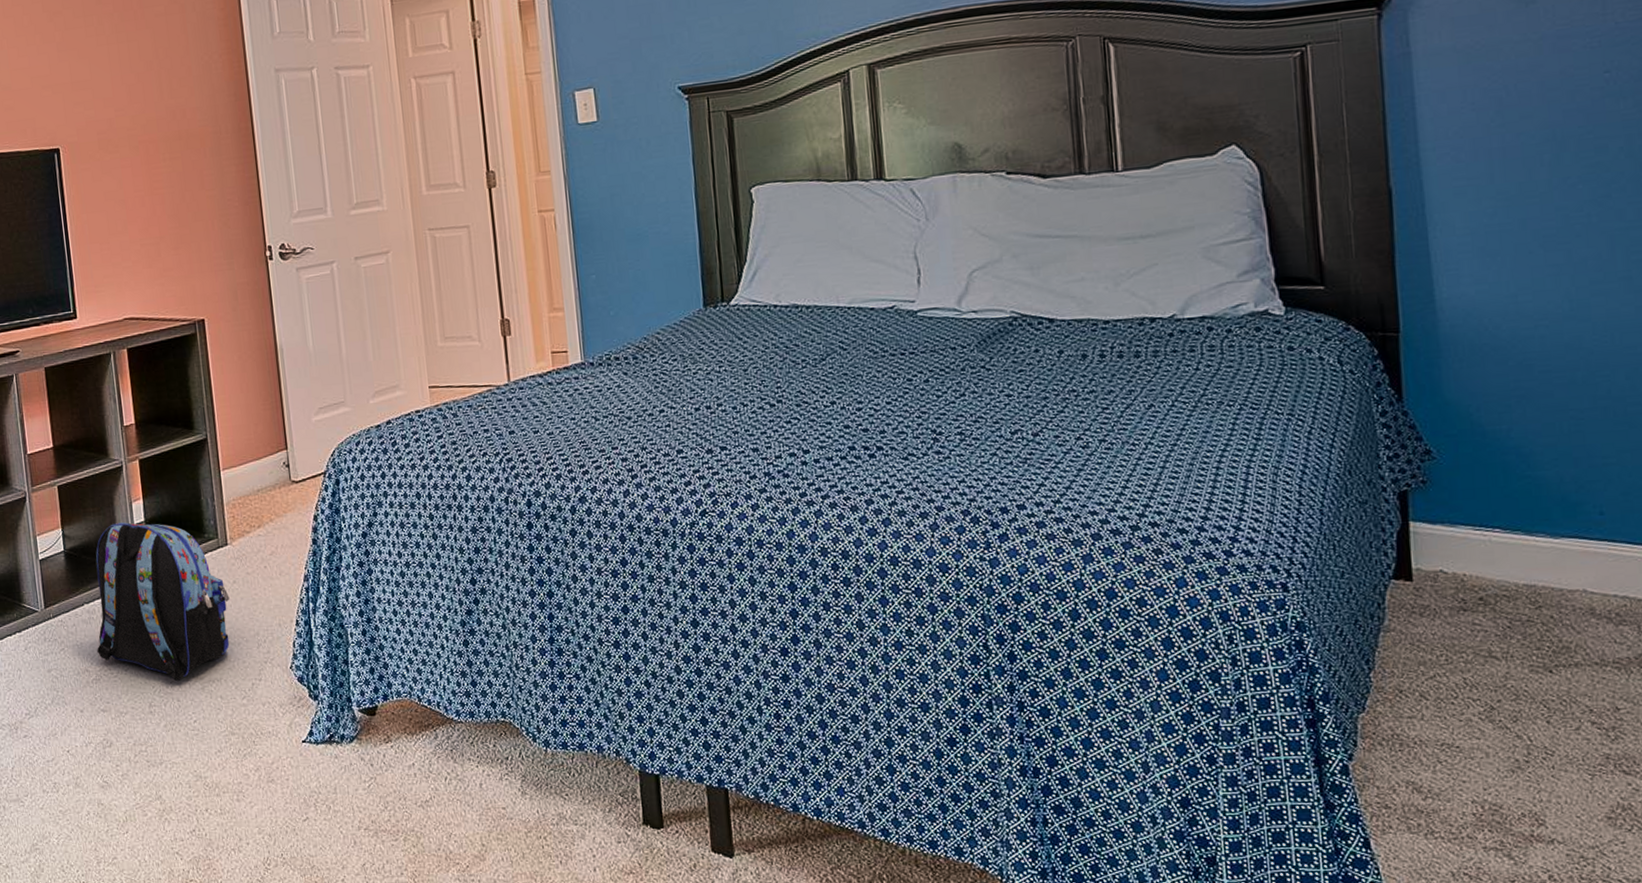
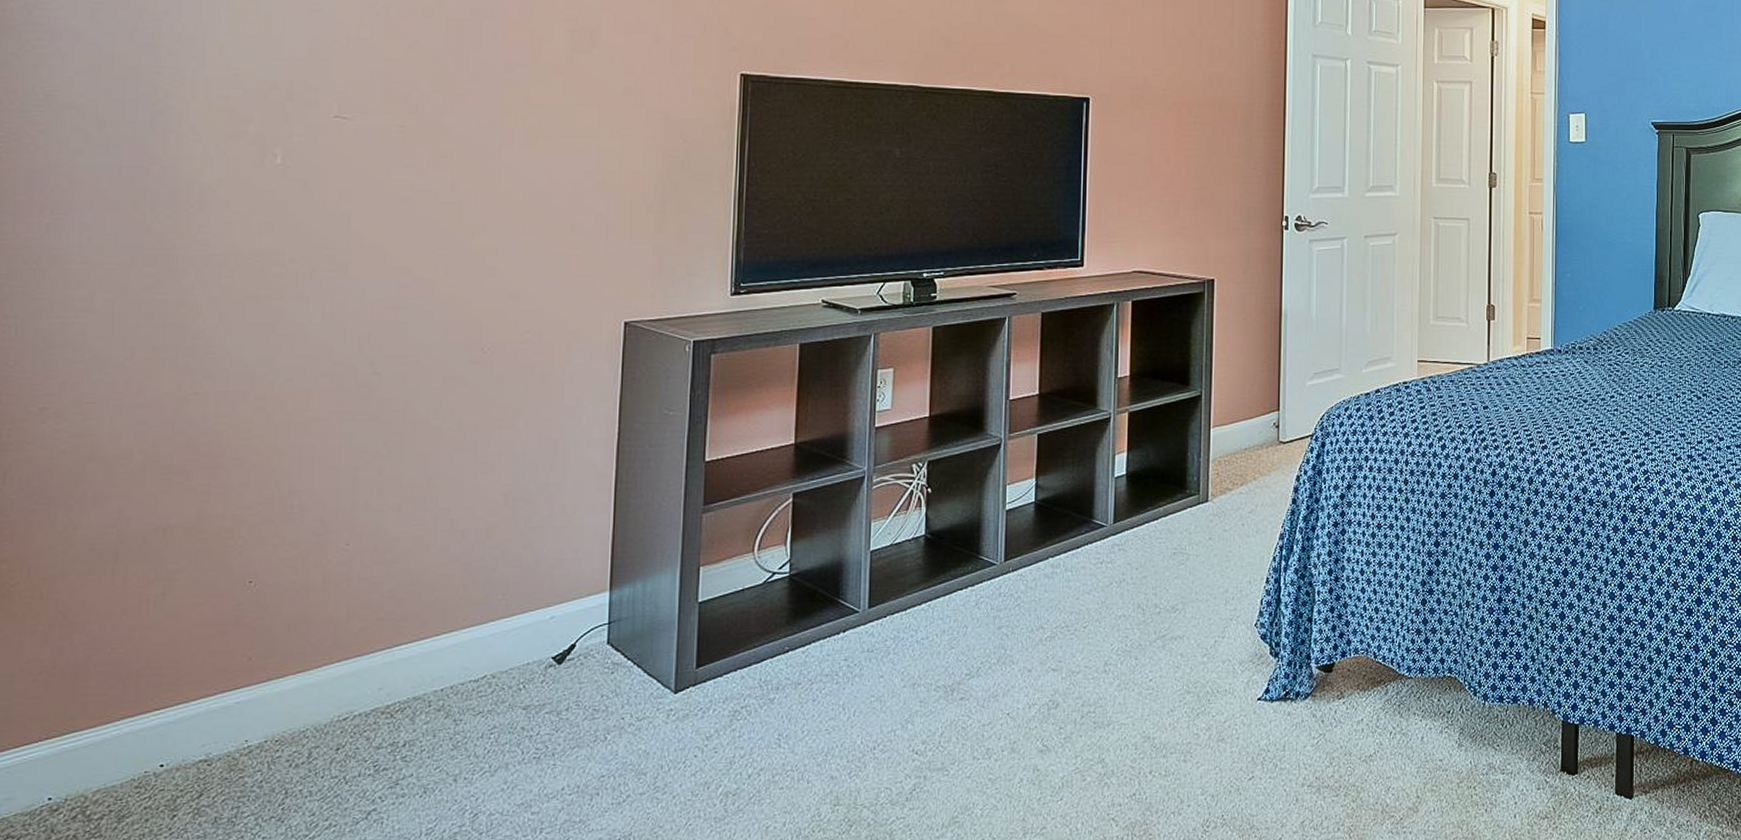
backpack: present [96,521,230,681] -> none [1056,474,1203,638]

